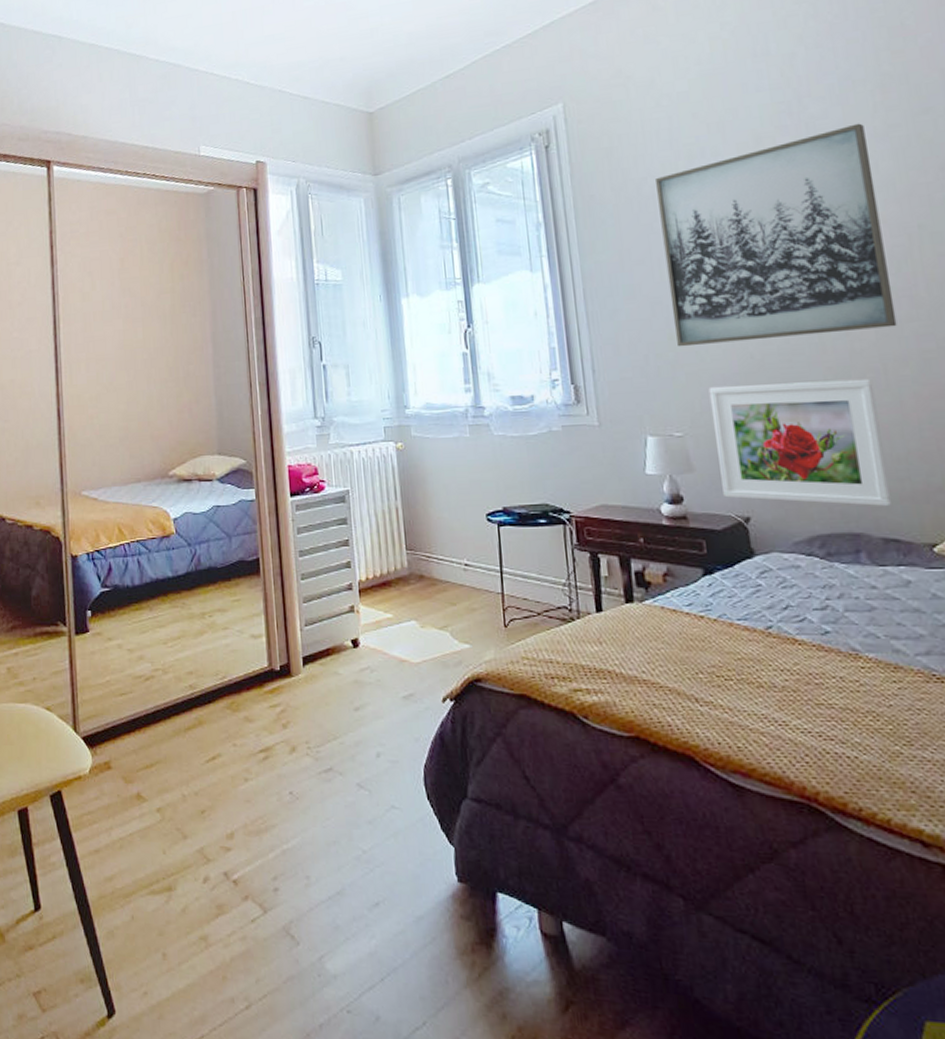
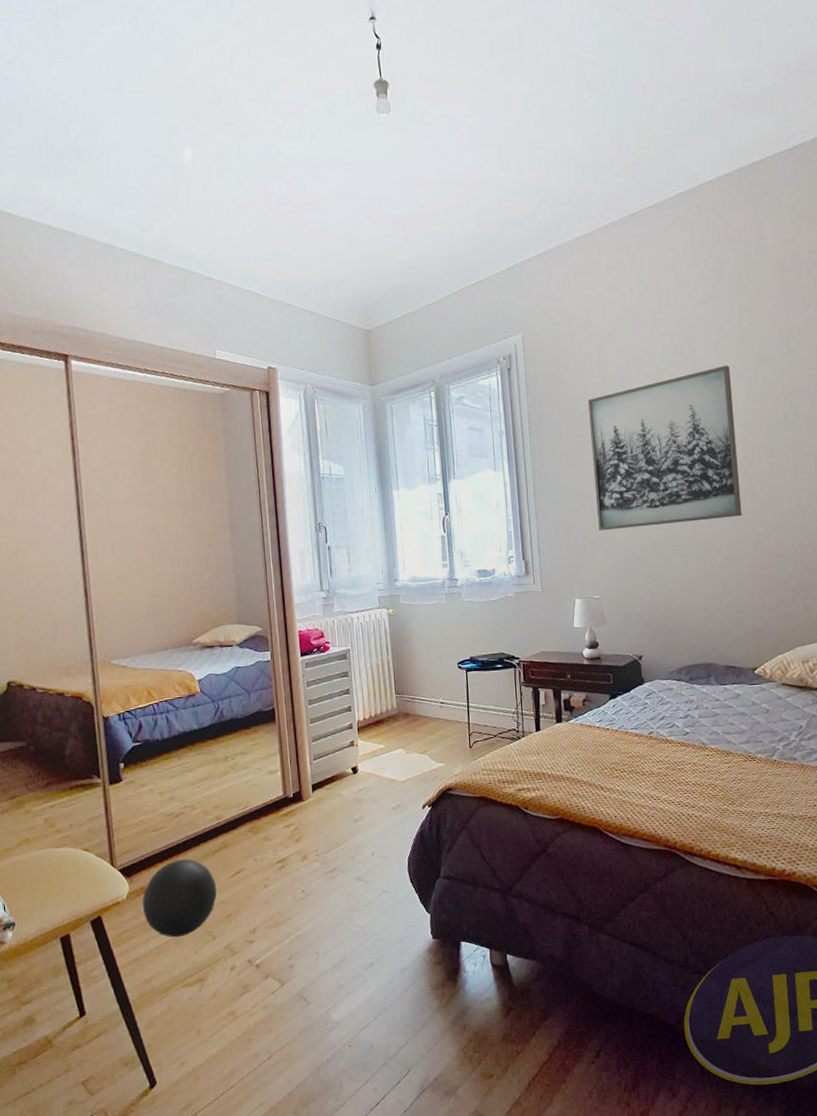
ball: none [105,733,190,830] -> present [142,859,217,938]
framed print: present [708,378,892,507] -> none [619,554,732,644]

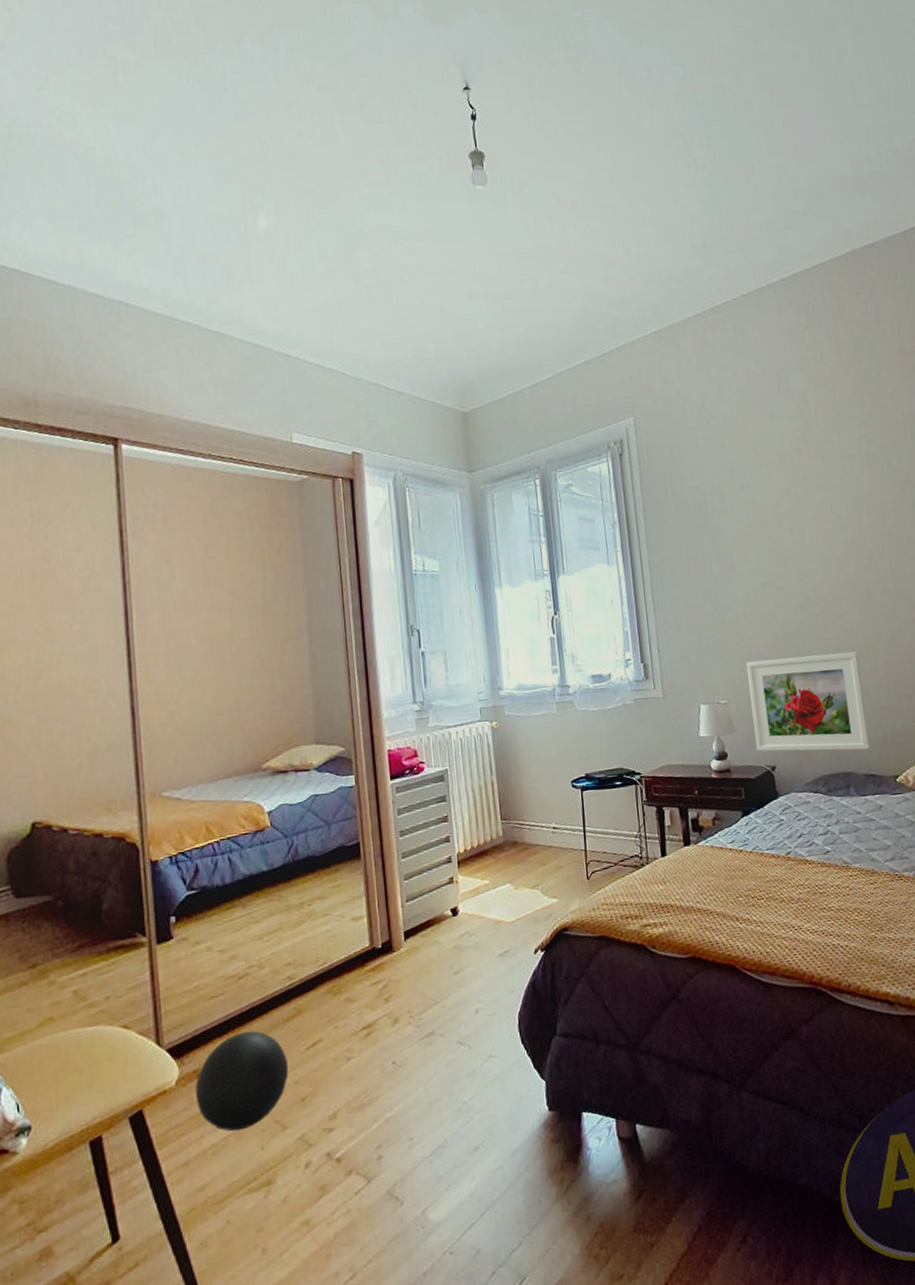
wall art: present [588,365,742,531] -> none [707,451,874,629]
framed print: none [619,554,732,644] -> present [746,651,871,752]

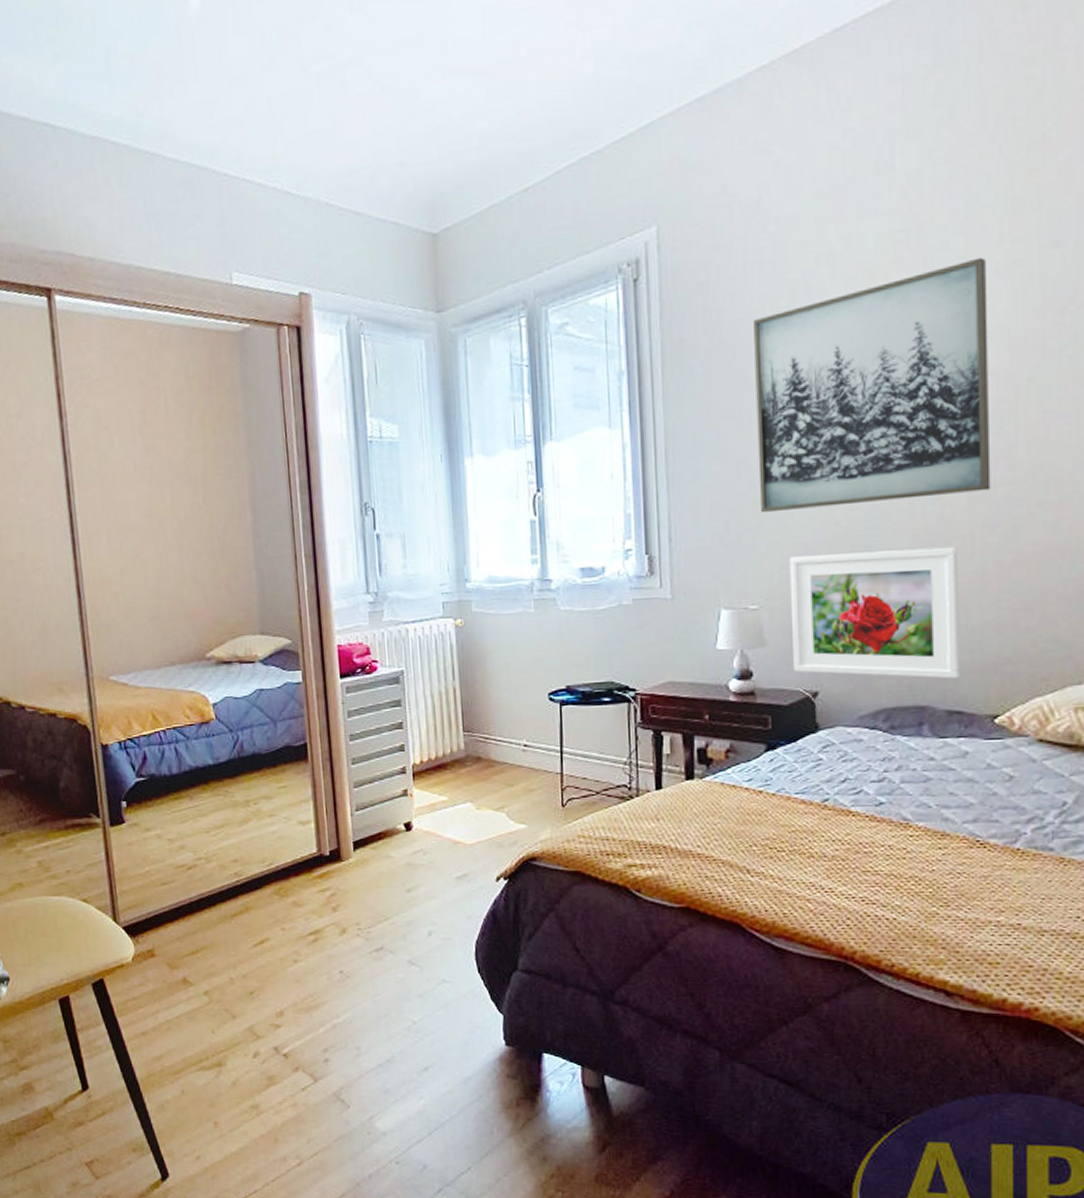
ball: present [195,1030,289,1132] -> none [149,921,237,1012]
wall art: none [707,451,874,629] -> present [754,257,991,513]

